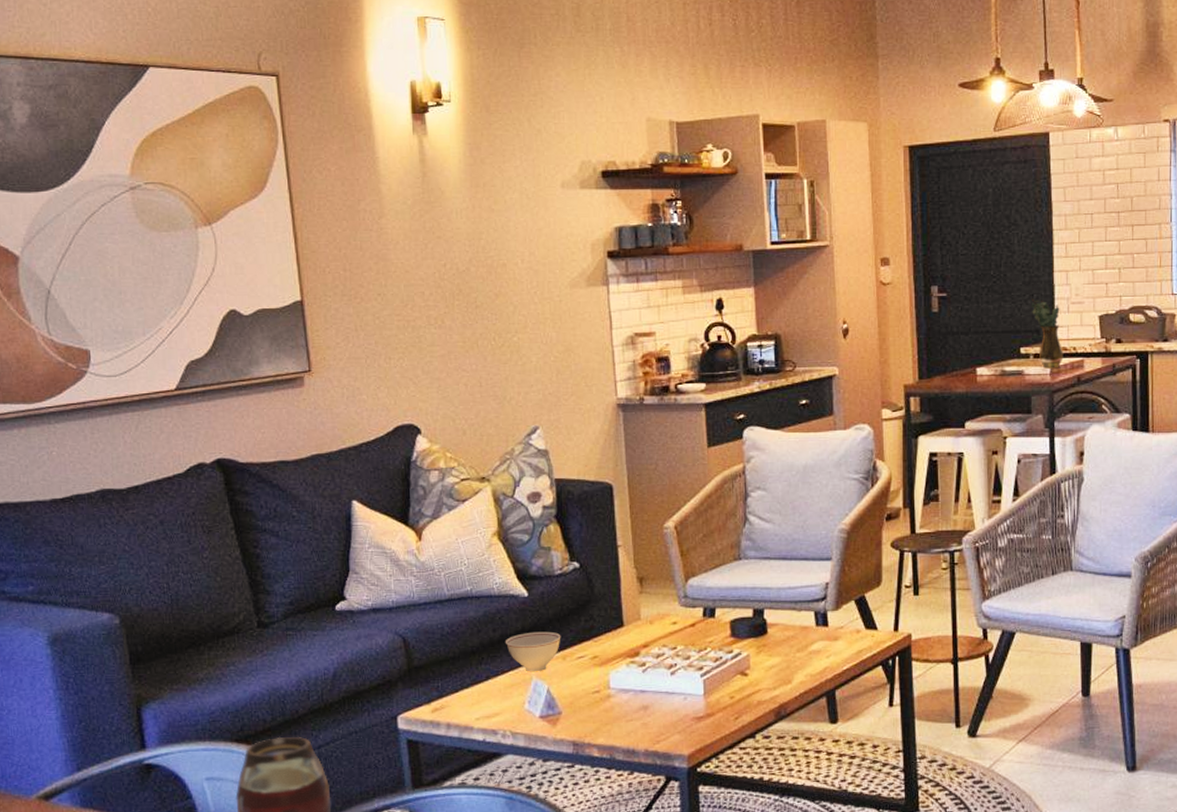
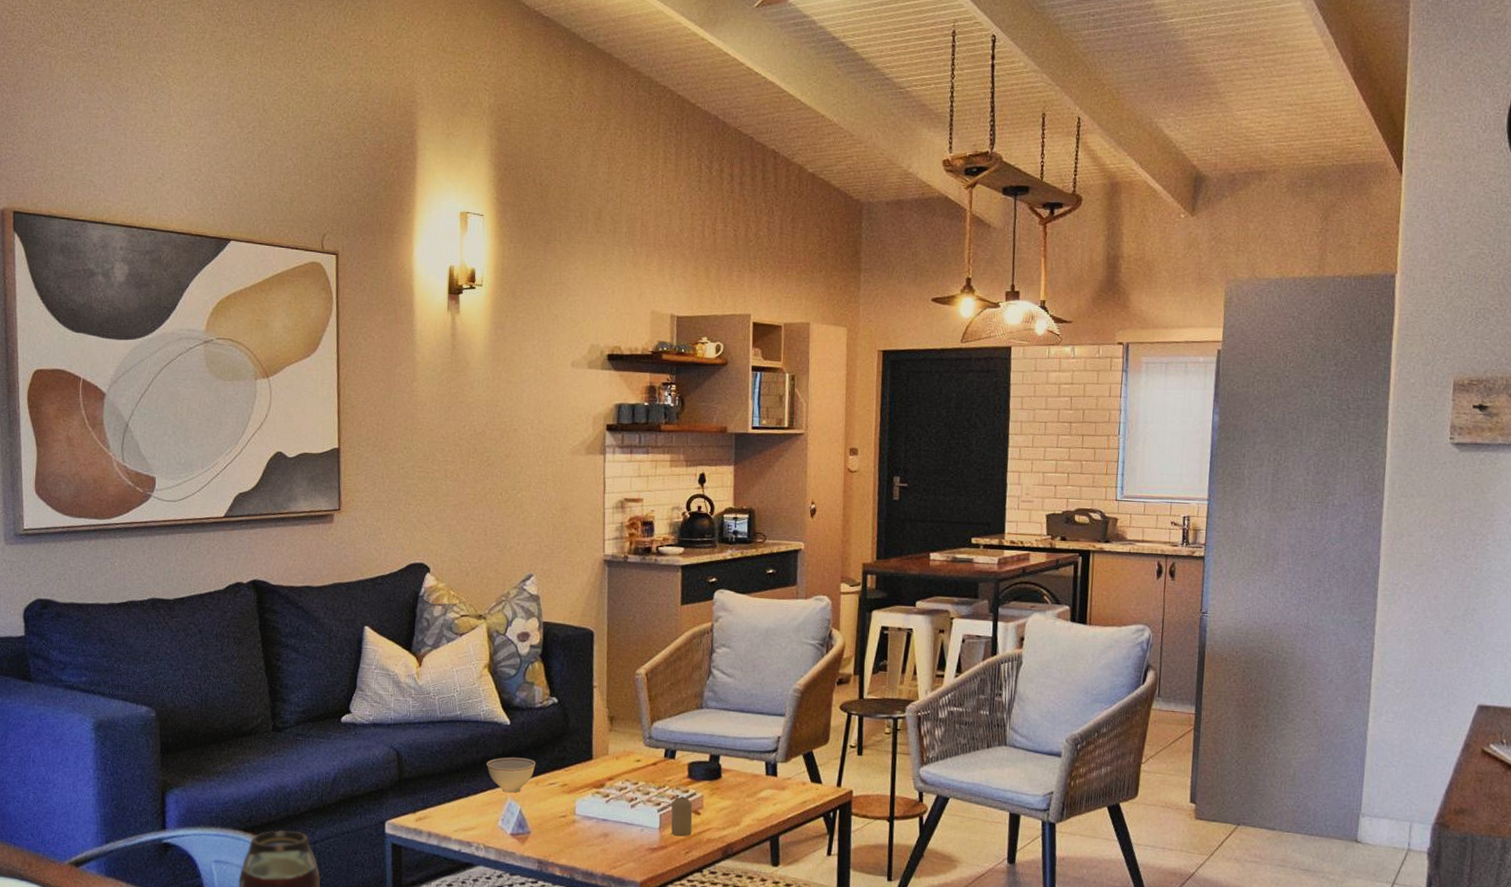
candle: none [715,657,740,701] -> present [671,796,693,837]
vase: present [1031,298,1064,369] -> none [984,494,1011,560]

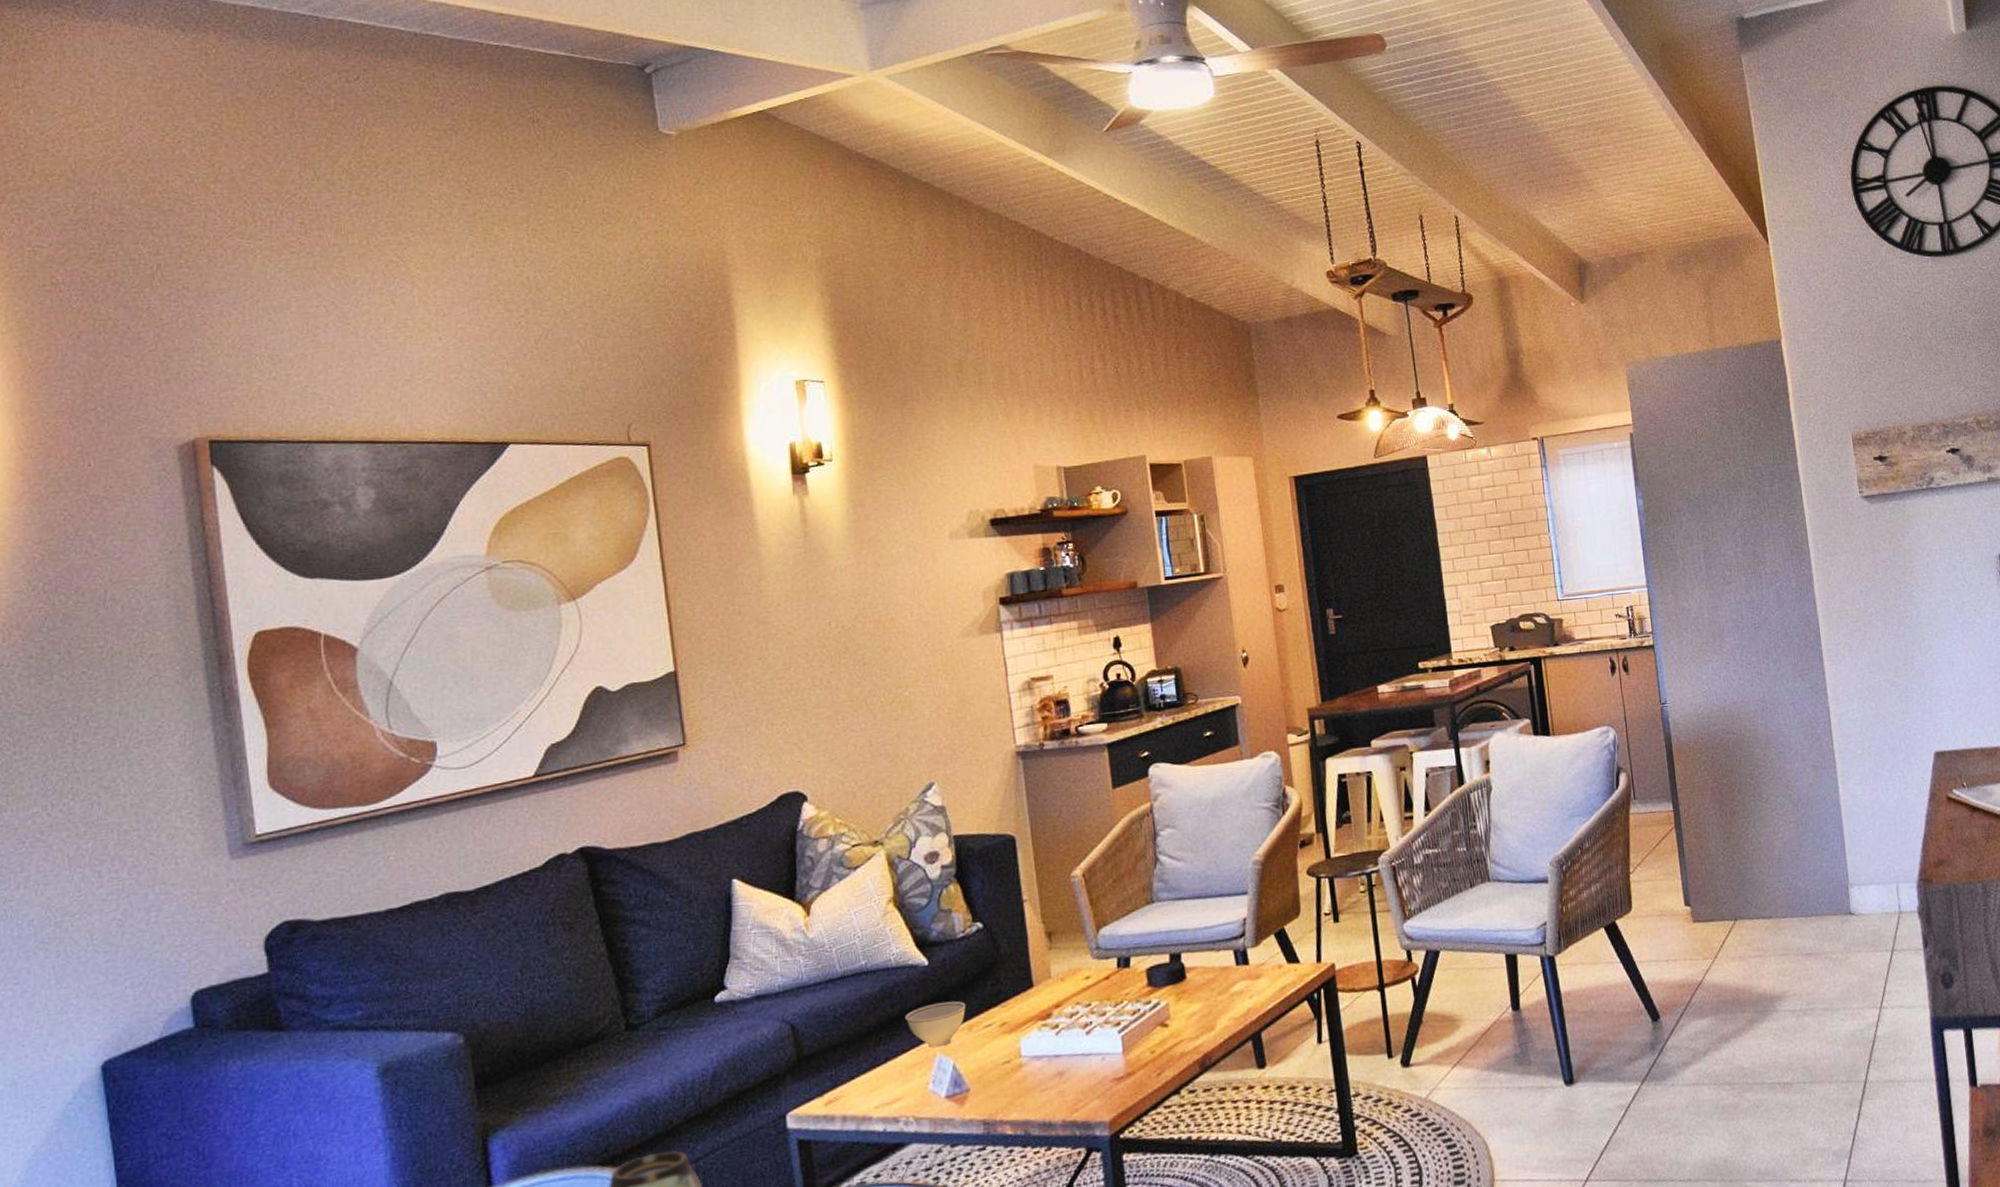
candle: present [671,796,693,837] -> none [1133,1009,1161,1058]

